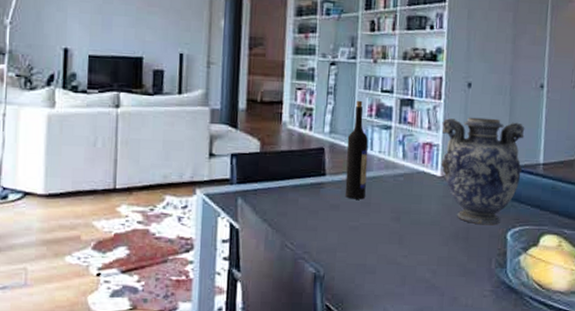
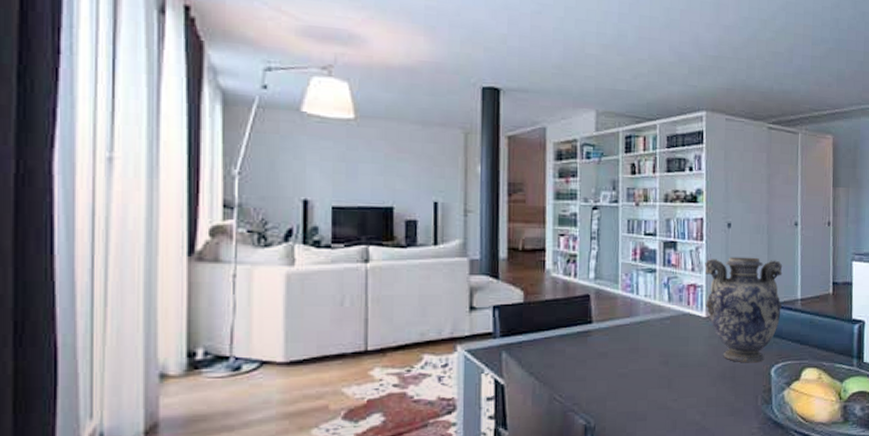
wine bottle: present [345,100,369,200] -> none [612,244,634,346]

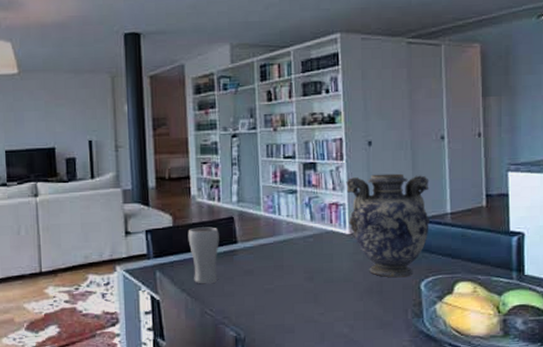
drinking glass: none [539,304,574,367] -> present [188,227,219,284]

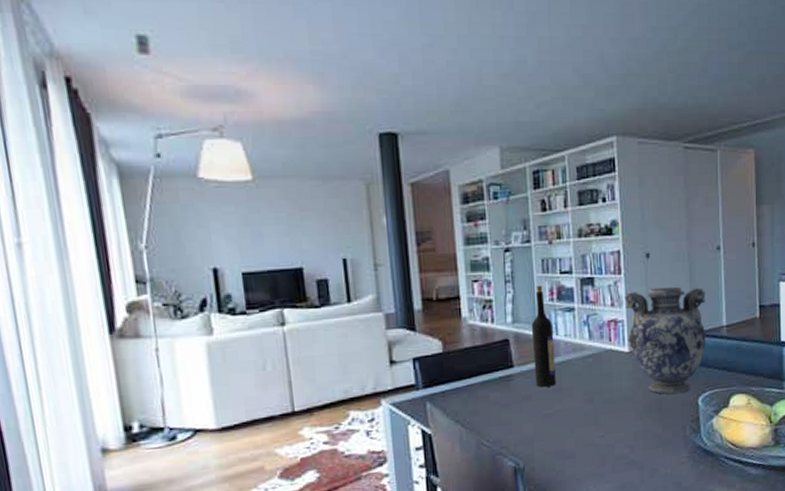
drinking glass: present [188,227,219,284] -> none [459,351,494,414]
wine bottle: none [255,168,277,263] -> present [531,285,556,387]

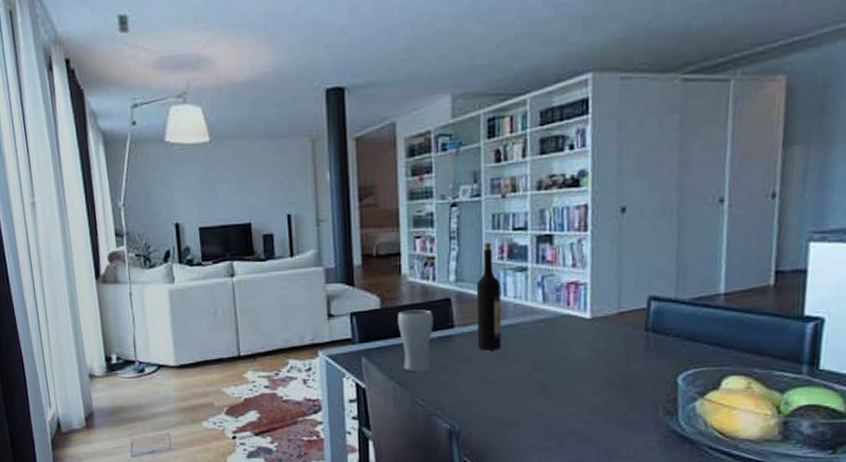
drinking glass: none [459,351,494,414] -> present [397,309,433,372]
decorative vase: present [624,286,707,395] -> none [589,246,699,370]

